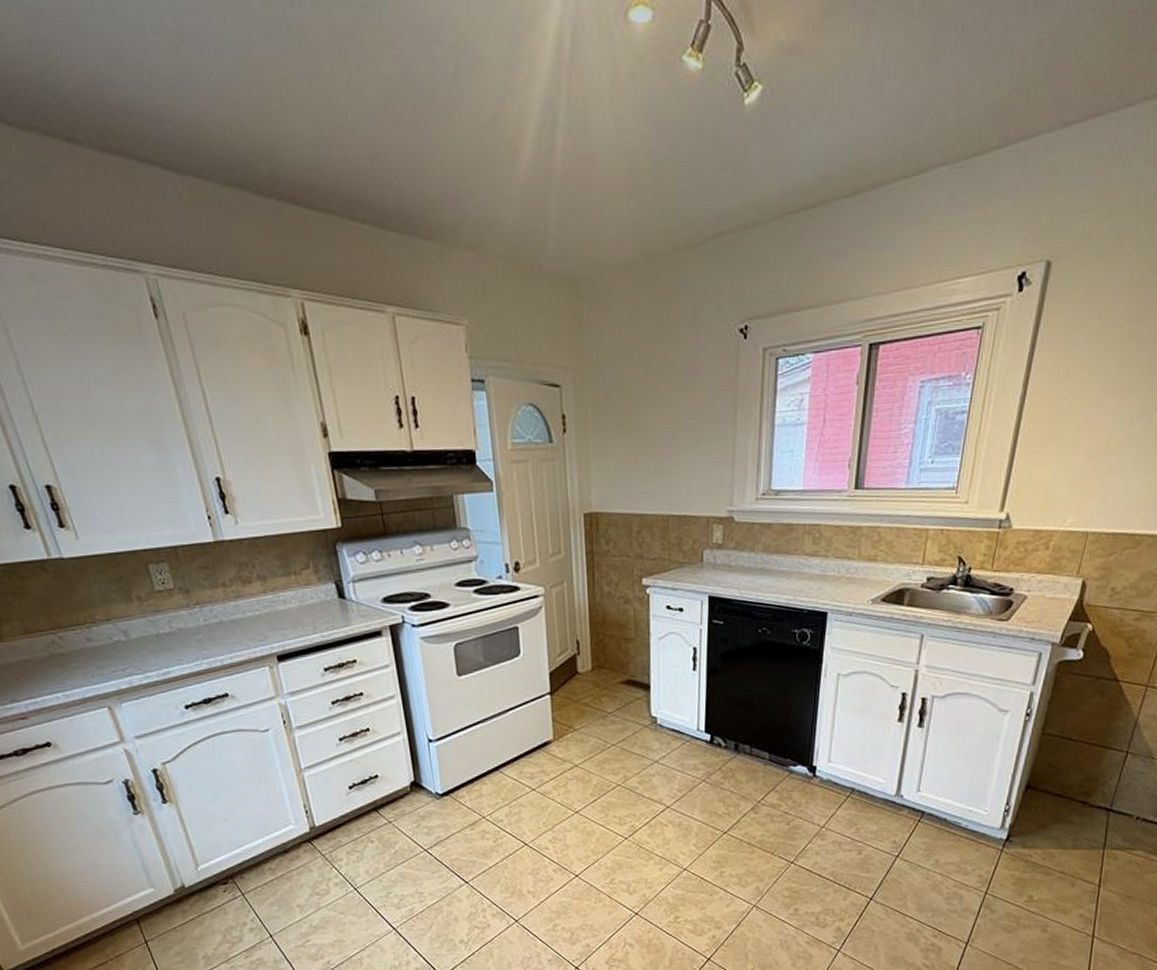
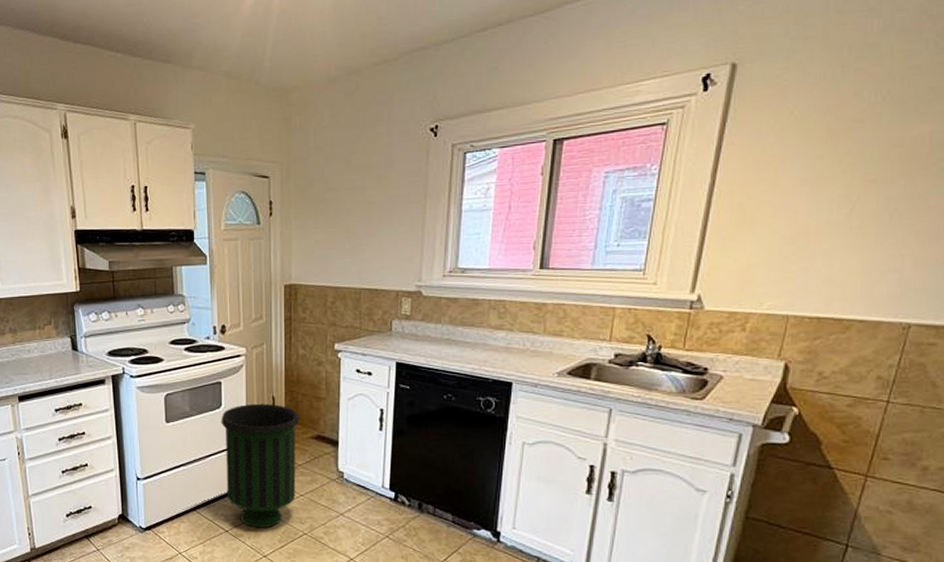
trash can: none [520,648,608,784] -> present [221,403,300,528]

